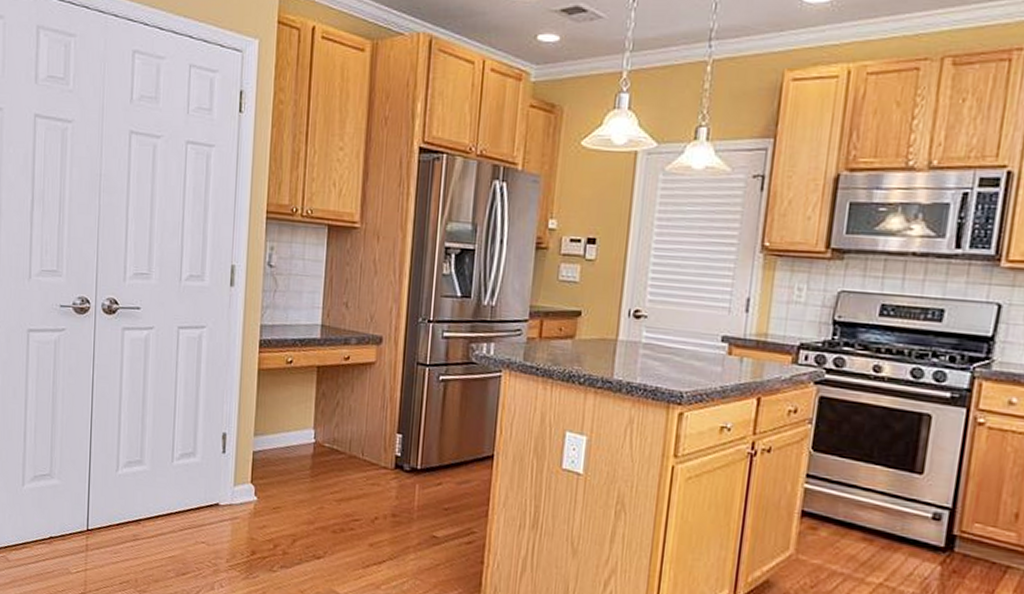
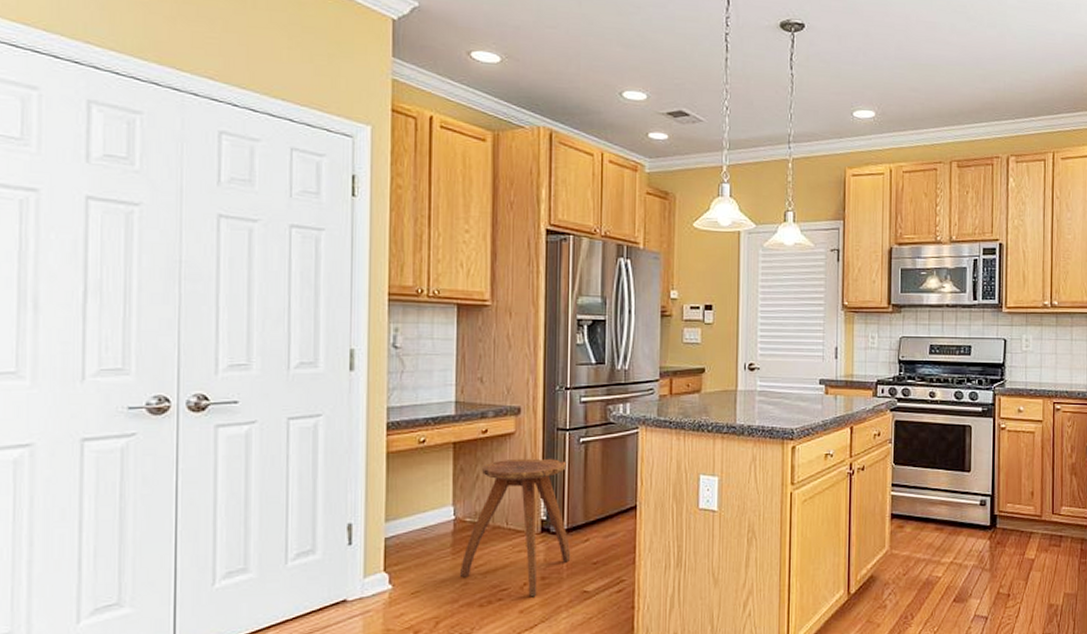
stool: none [317,389,424,533] -> present [460,458,571,597]

